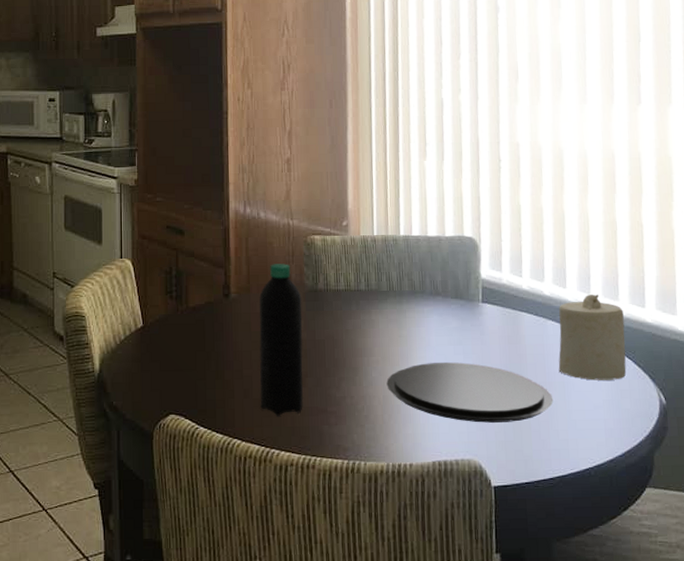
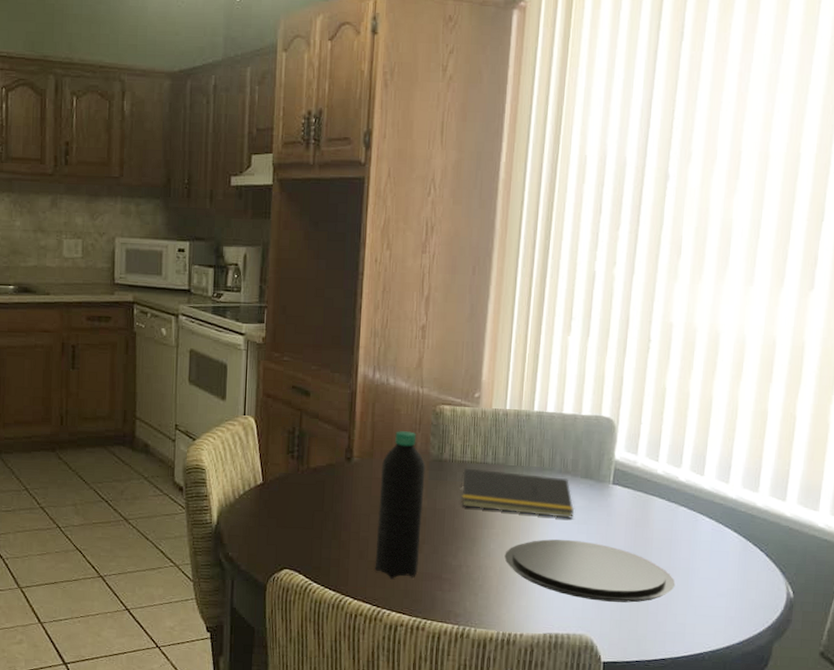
notepad: none [337,296,449,340] -> present [460,468,575,518]
candle: present [558,294,627,381] -> none [684,484,762,570]

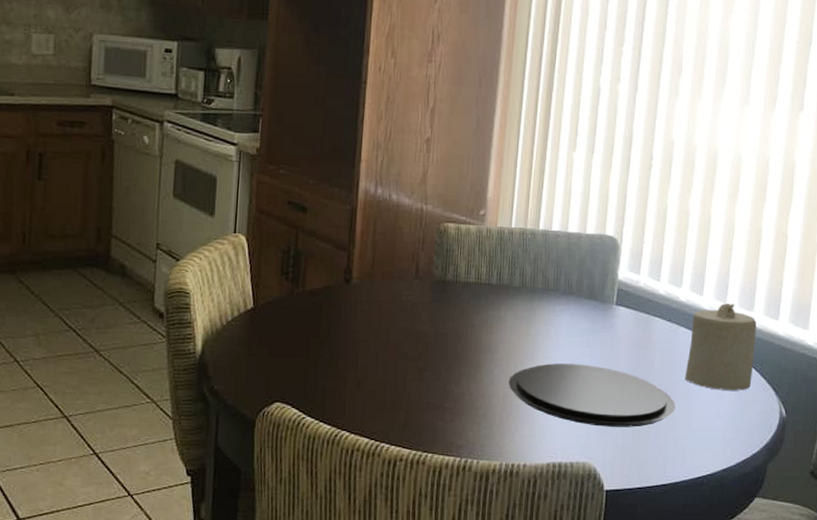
water bottle: present [375,431,426,579] -> none [373,250,429,409]
notepad: present [460,468,575,518] -> none [464,289,579,341]
candle: none [684,484,762,570] -> present [684,303,757,391]

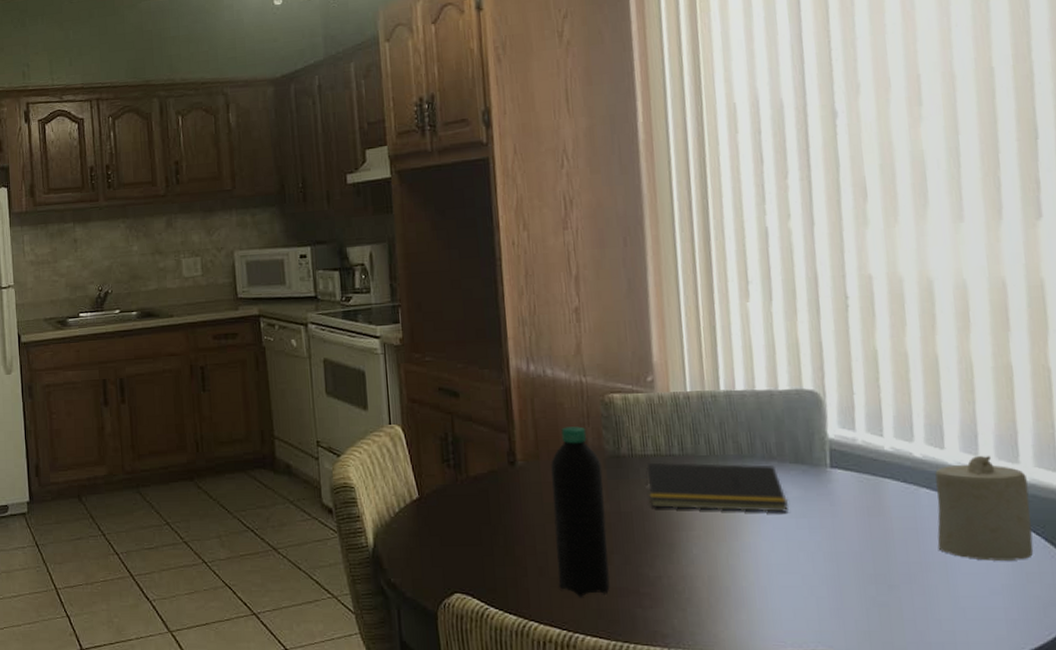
water bottle: none [373,250,429,409] -> present [551,426,610,597]
notepad: none [464,289,579,341] -> present [645,462,789,512]
plate: present [508,363,676,427] -> none [711,538,933,609]

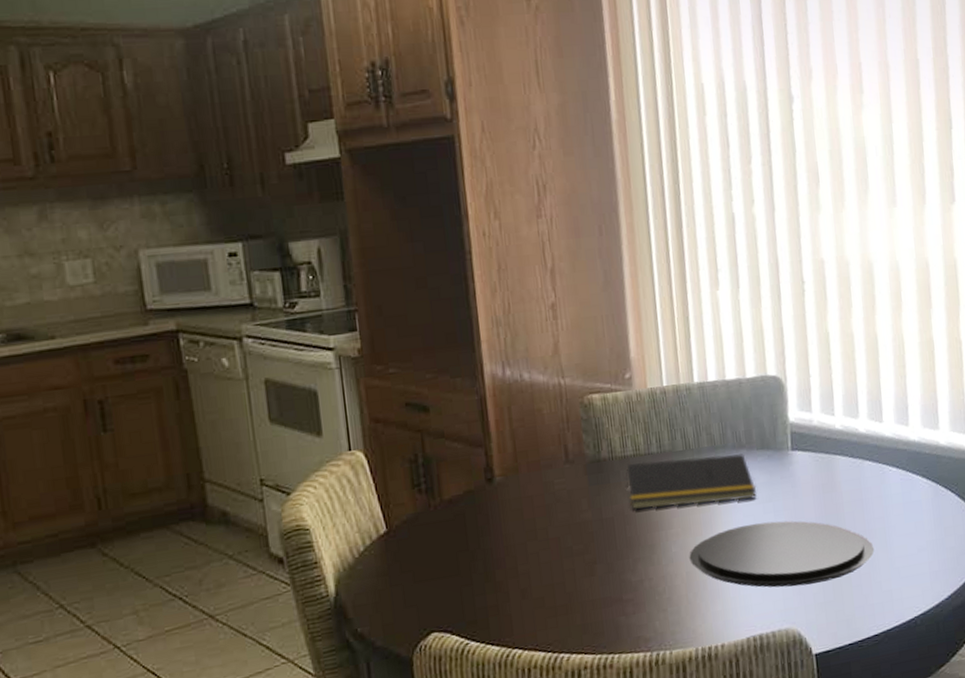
water bottle: present [551,426,610,597] -> none [530,432,594,614]
plate: none [711,538,933,609] -> present [689,520,875,588]
candle: present [935,456,1034,561] -> none [876,425,950,522]

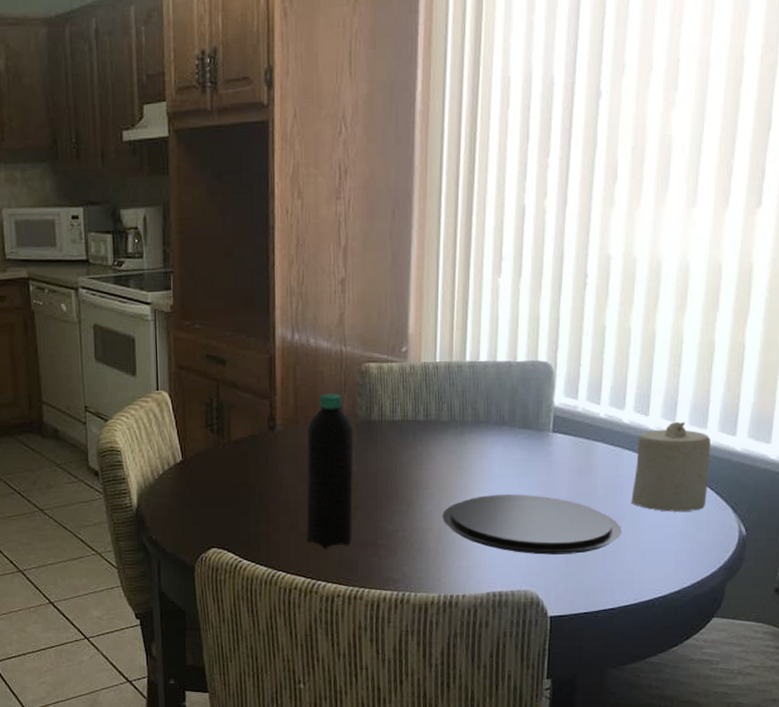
water bottle: none [530,432,594,614] -> present [306,393,354,549]
notepad: present [626,454,757,509] -> none [391,427,514,472]
candle: none [876,425,950,522] -> present [631,422,711,512]

